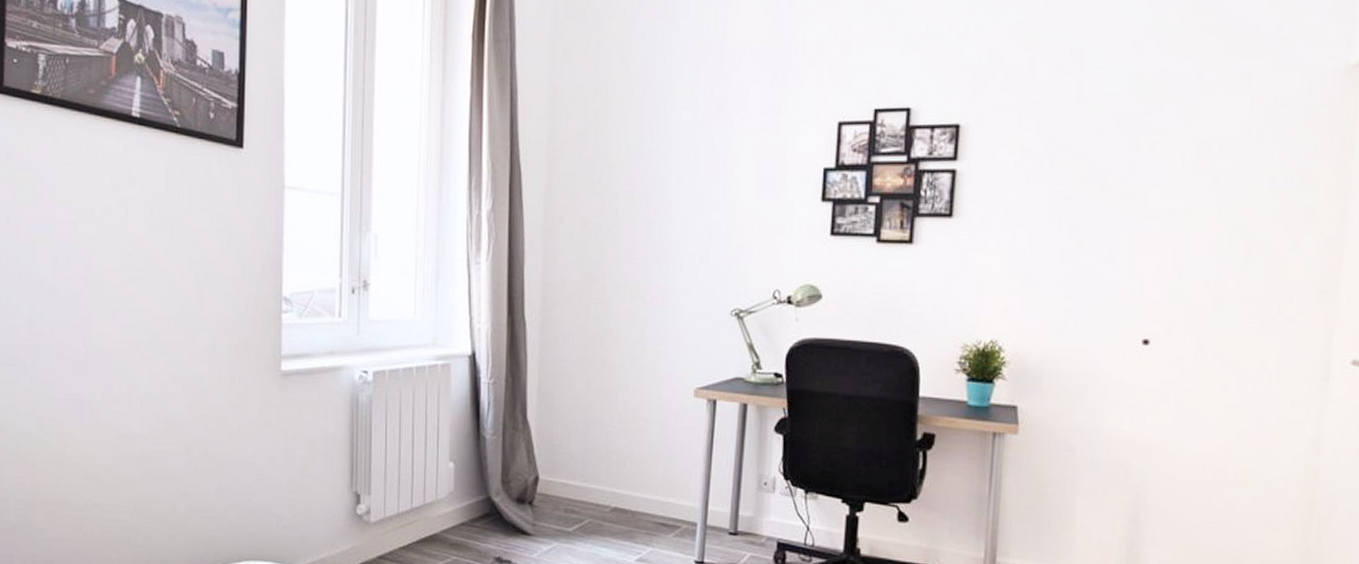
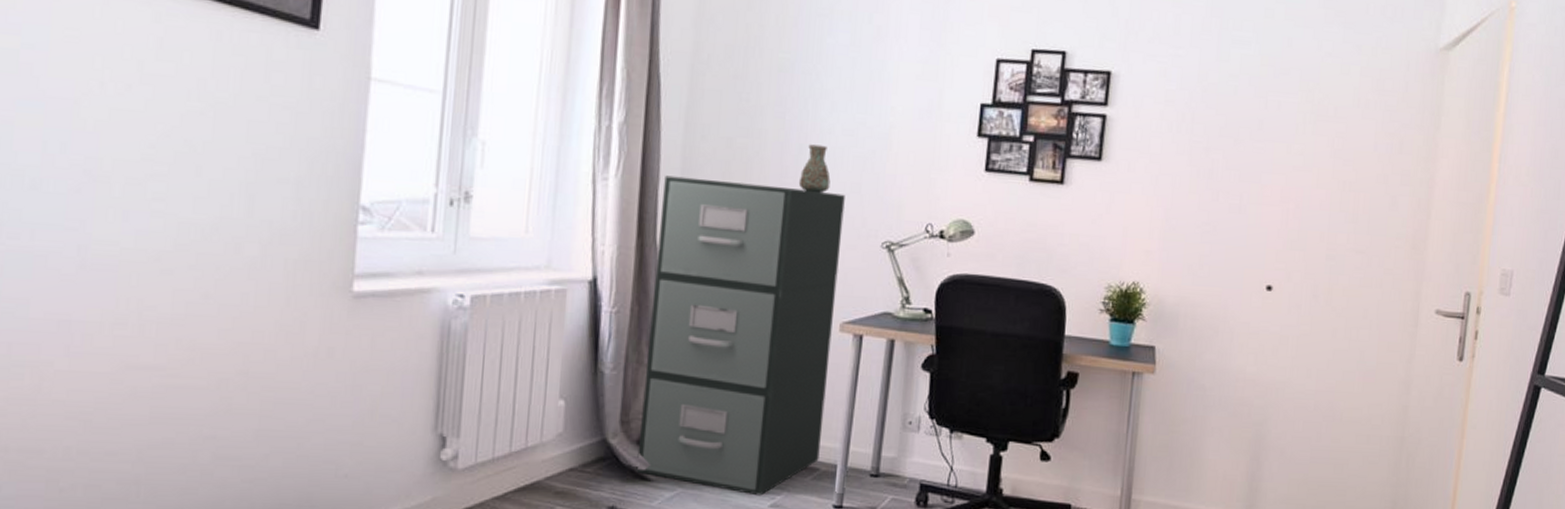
filing cabinet: none [517,257,694,551] -> present [636,175,845,496]
decorative vase: none [649,219,680,265] -> present [798,144,831,193]

